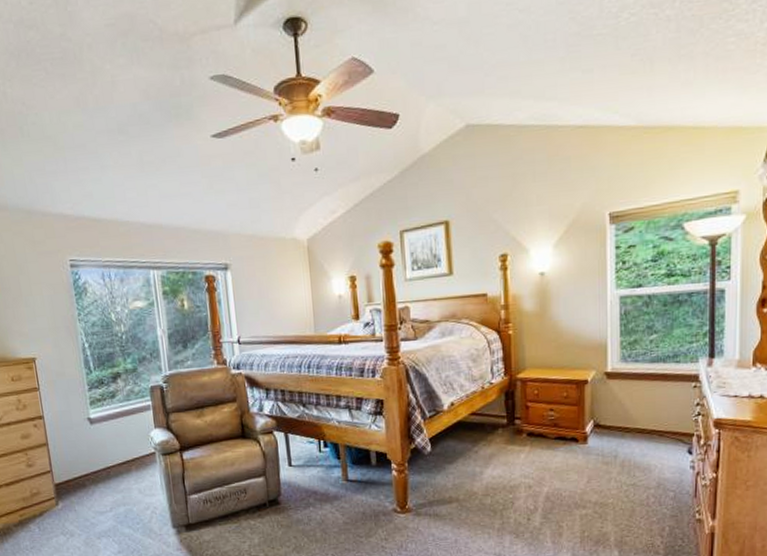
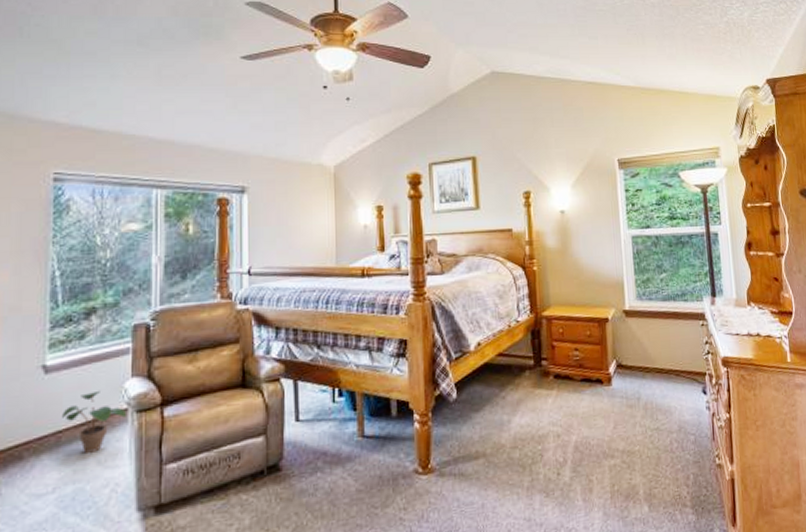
potted plant: none [108,437,156,484] -> present [62,390,128,453]

